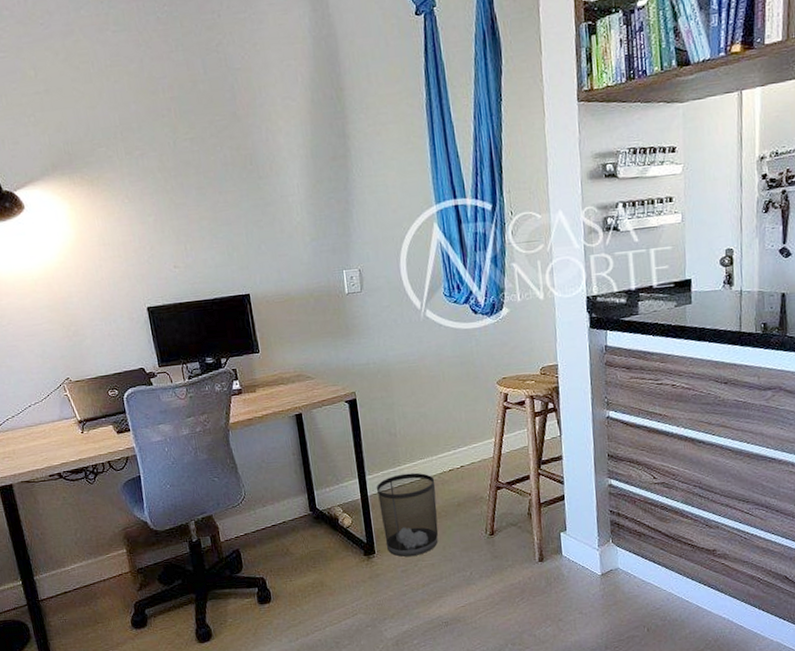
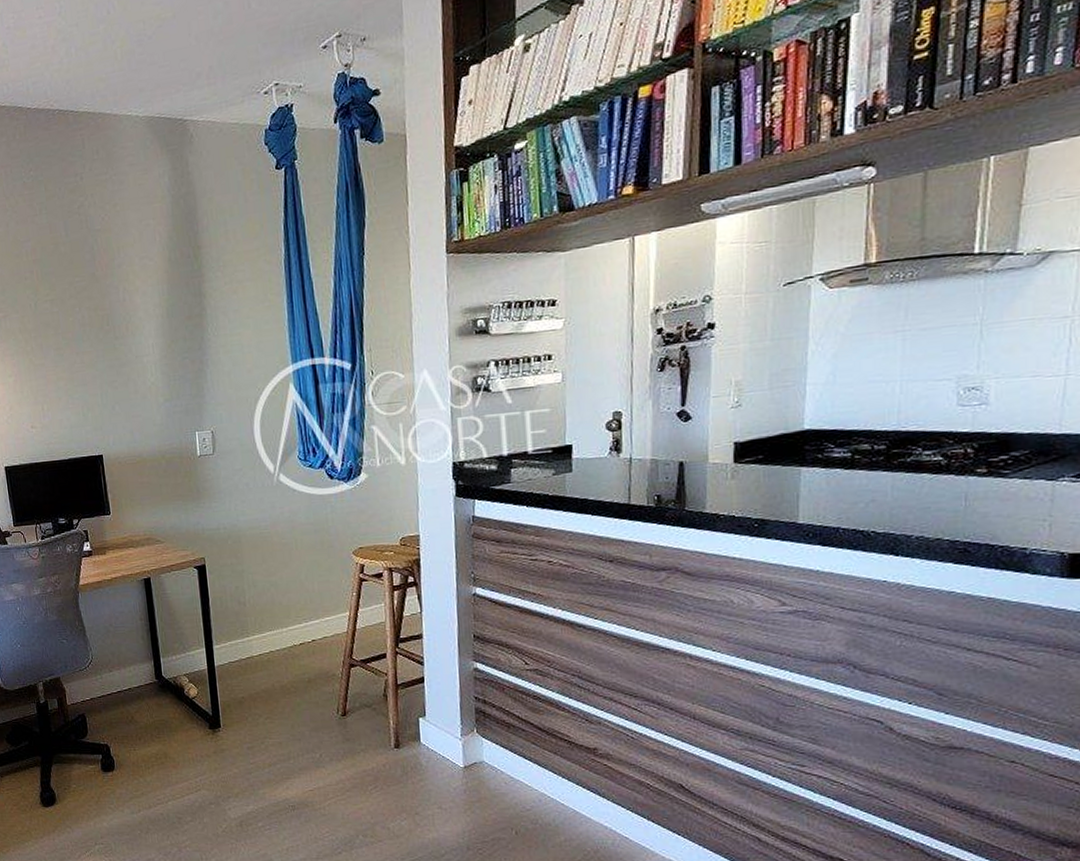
waste bin: present [376,472,439,557] -> none [223,644,287,733]

